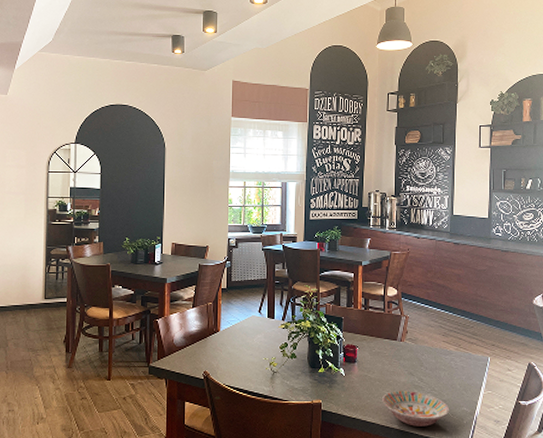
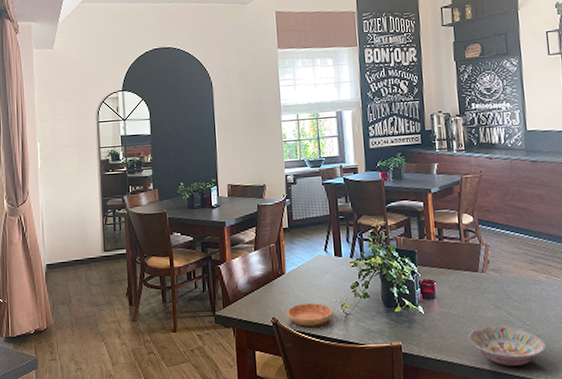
saucer: none [218,360,261,381] -> present [287,303,333,327]

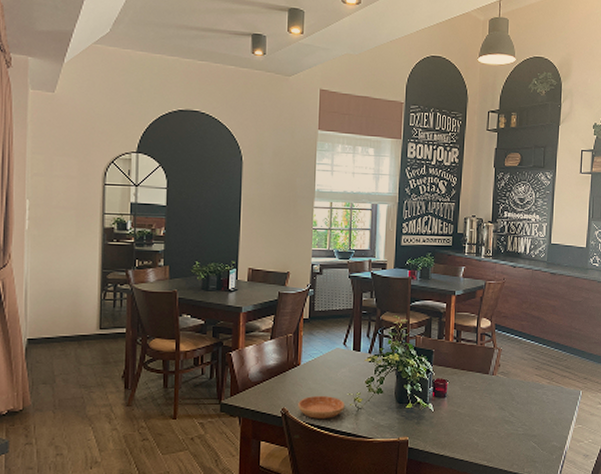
bowl: present [468,326,546,366] -> none [472,426,539,463]

